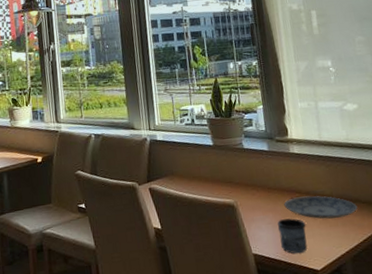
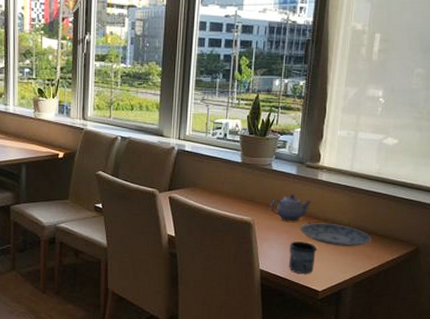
teapot: none [249,170,290,199] -> present [270,193,312,222]

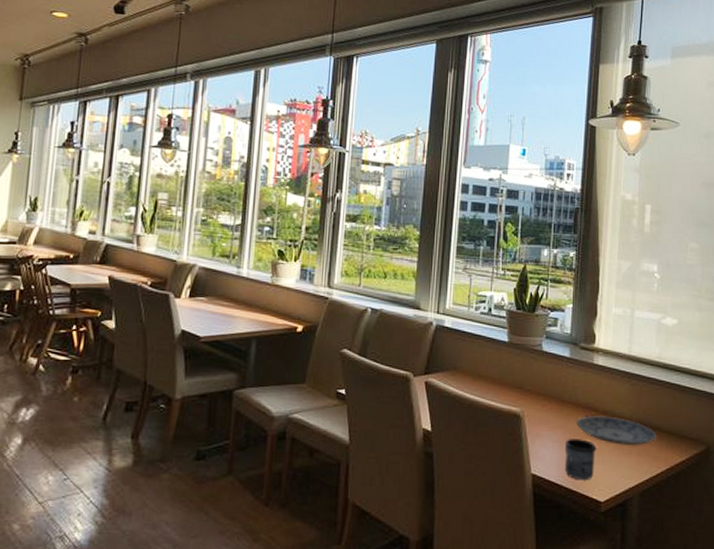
teapot: present [270,193,312,222] -> none [542,380,588,414]

